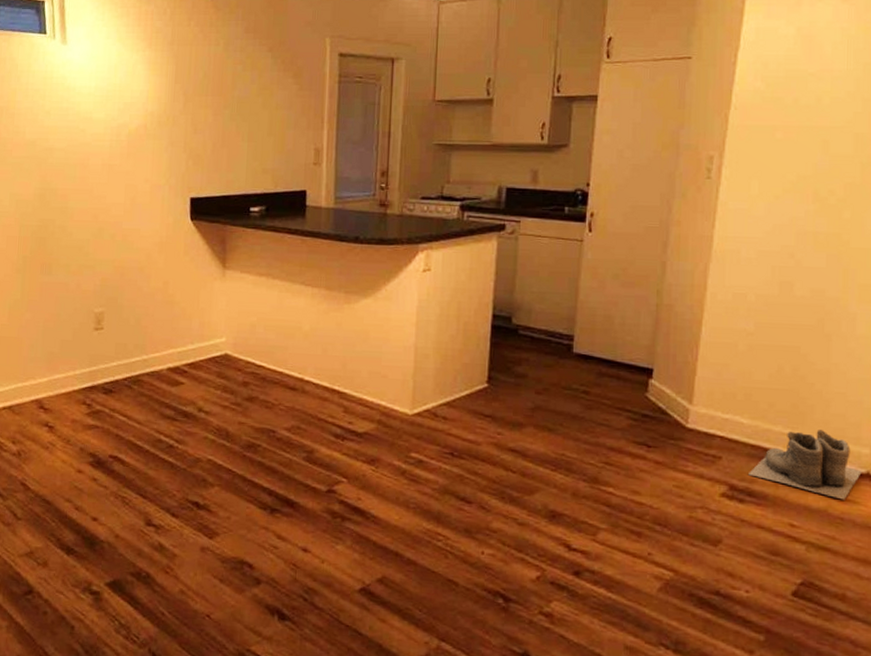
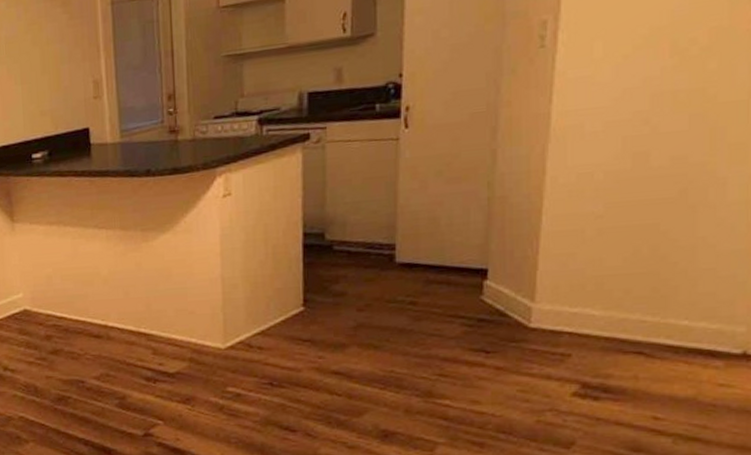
boots: present [749,429,862,500] -> none [603,311,737,385]

